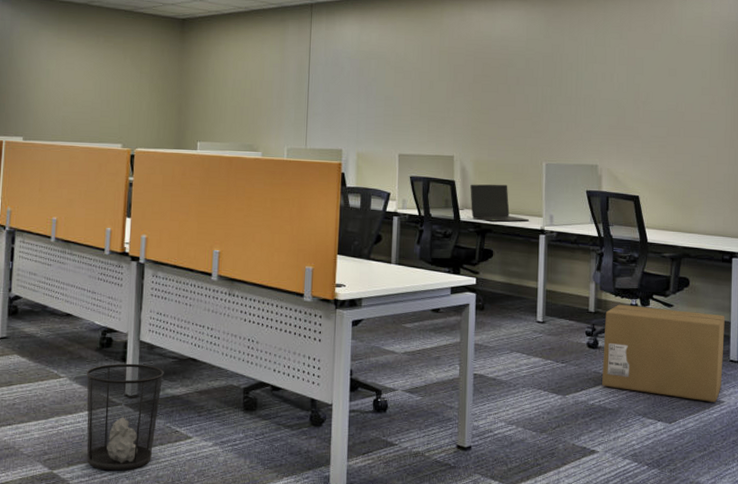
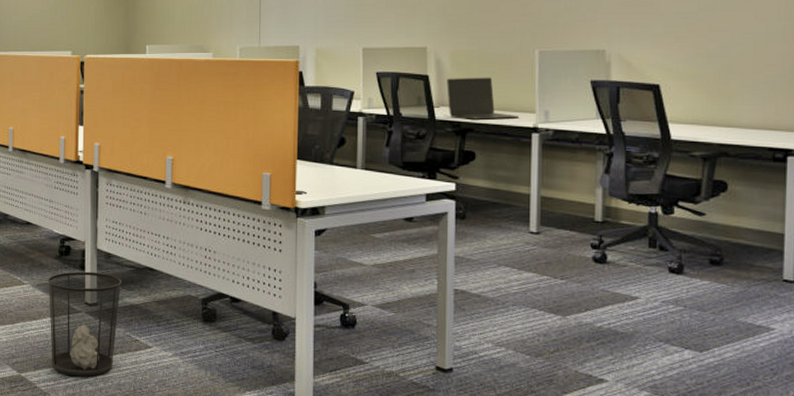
box: present [602,304,725,403] -> none [612,212,777,330]

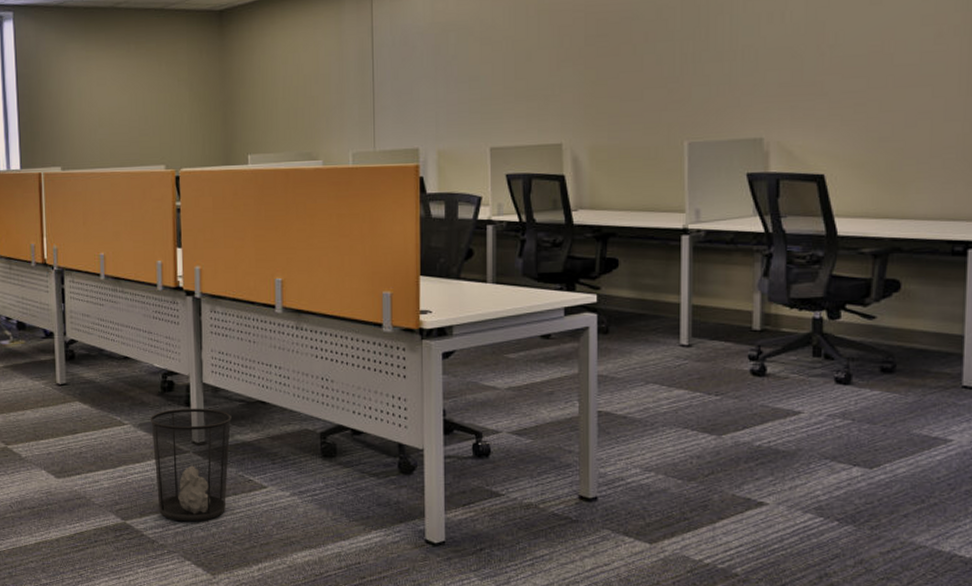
laptop: present [447,77,520,121] -> none [585,174,668,224]

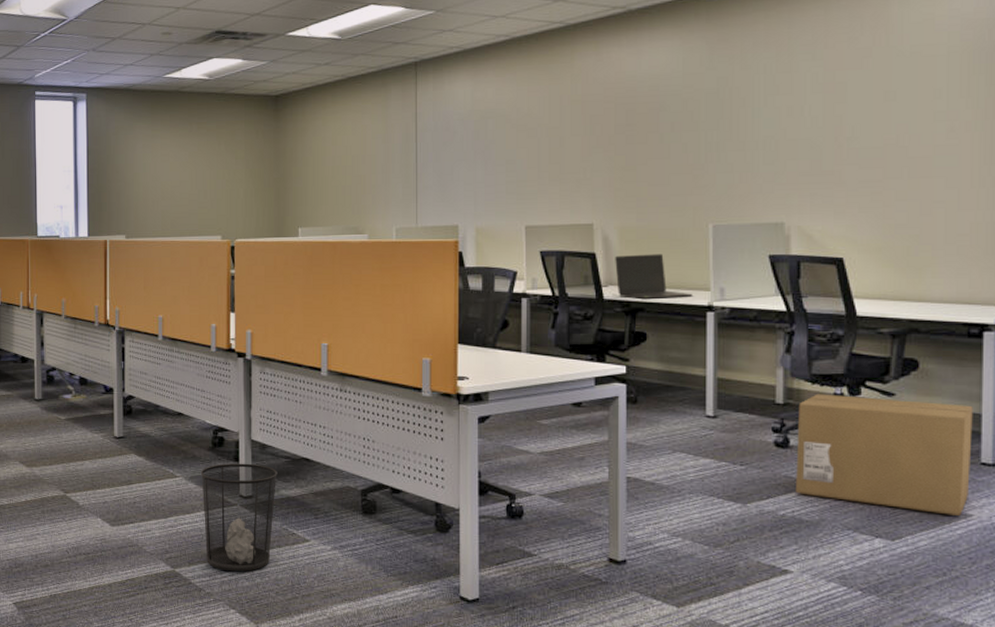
laptop: none [585,174,668,224] -> present [615,254,693,300]
box: none [772,318,955,442] -> present [796,393,973,517]

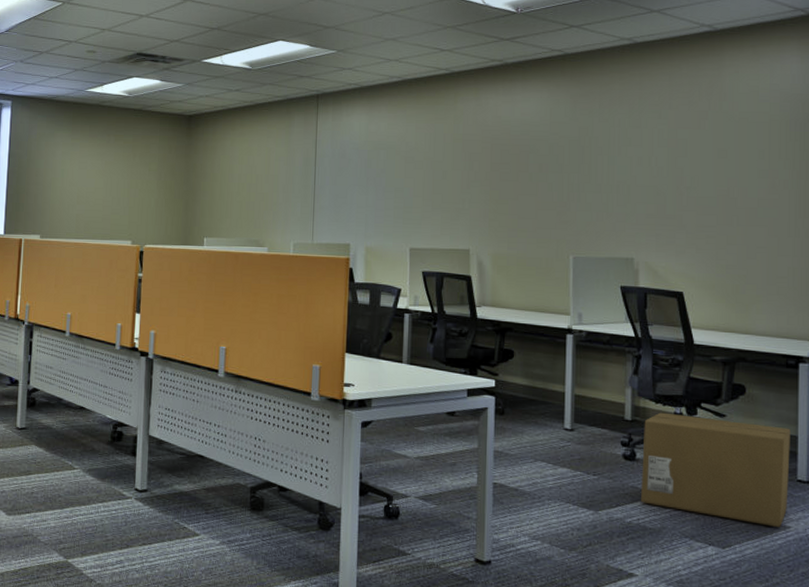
waste bin: present [200,463,277,572] -> none [98,457,172,564]
laptop: present [615,254,693,300] -> none [488,279,555,321]

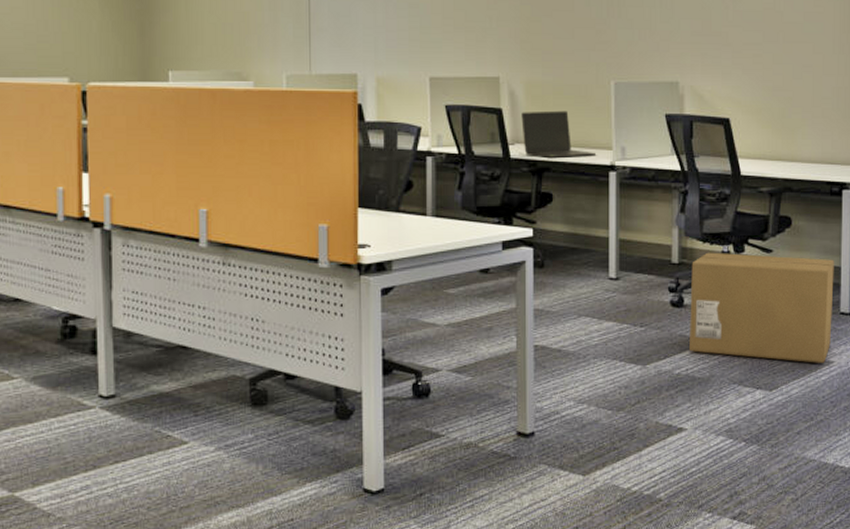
laptop: none [488,279,555,321] -> present [521,110,597,159]

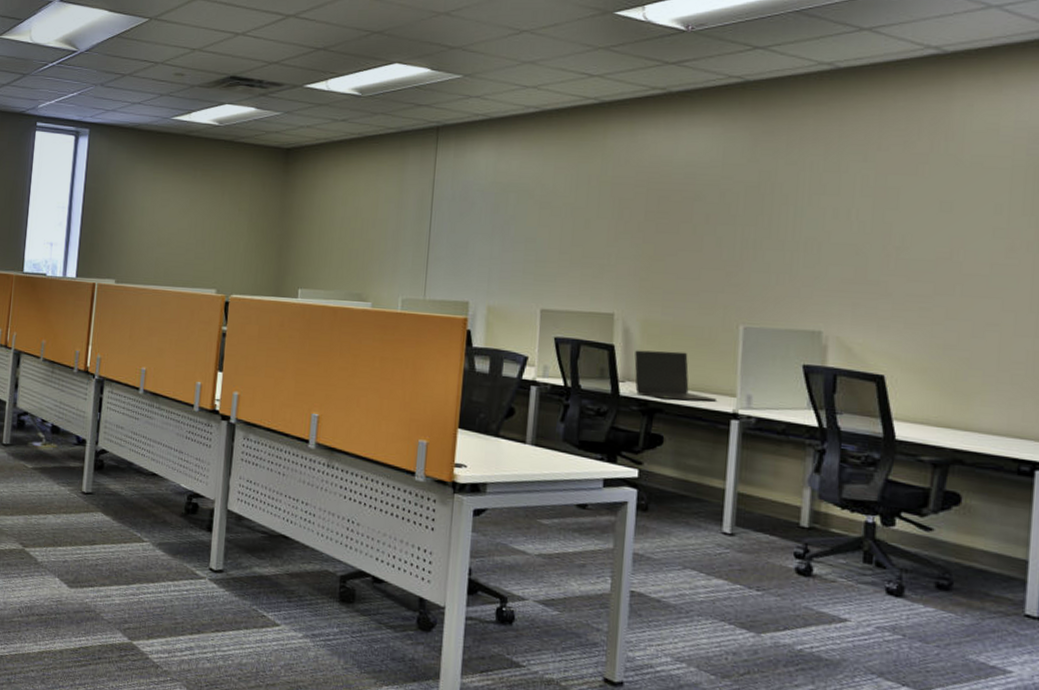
box: present [689,252,834,364] -> none [816,520,1019,672]

